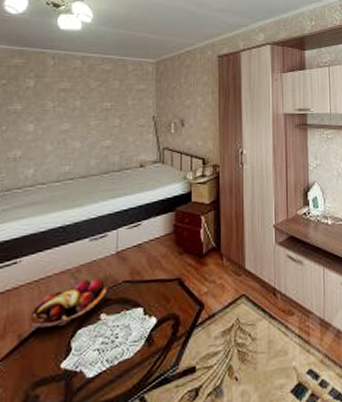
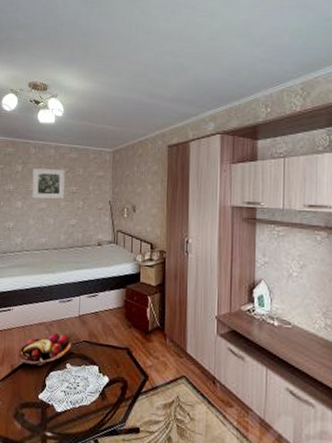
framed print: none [49,82,96,120] -> present [32,168,65,199]

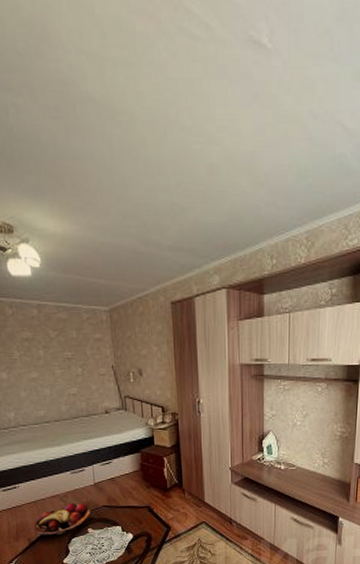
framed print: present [32,168,65,199] -> none [13,332,59,368]

